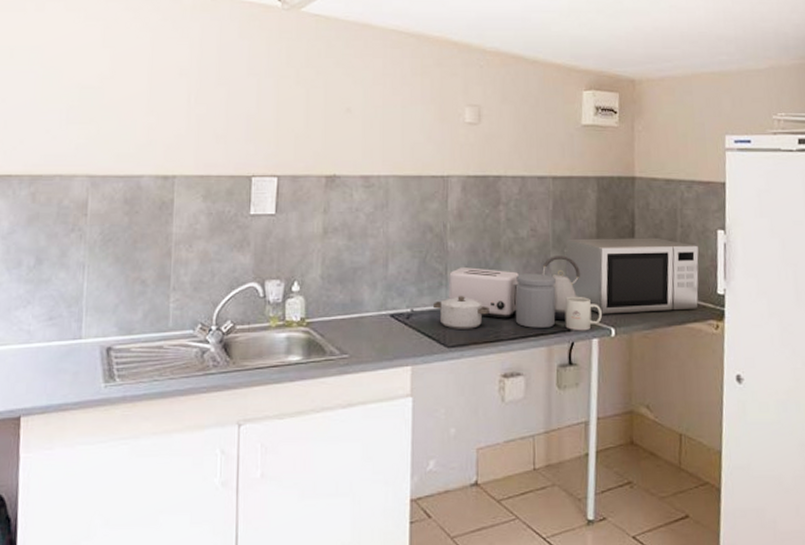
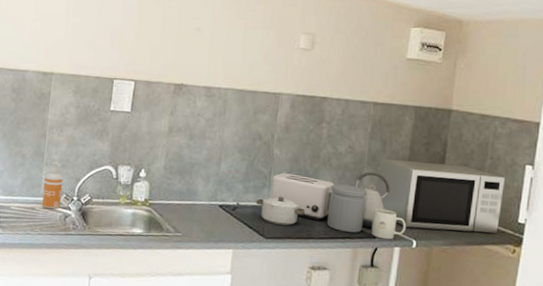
soap dispenser: none [171,285,197,345] -> present [41,161,64,209]

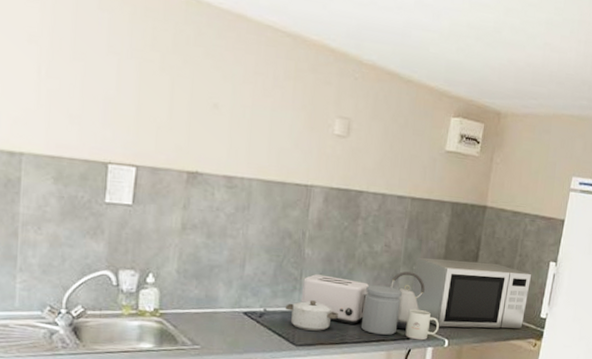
soap dispenser: present [41,161,64,209] -> none [17,266,46,325]

